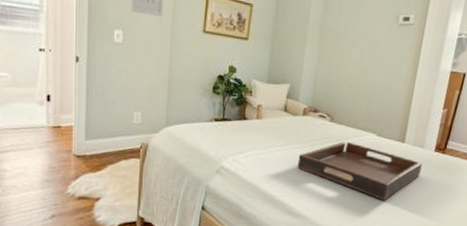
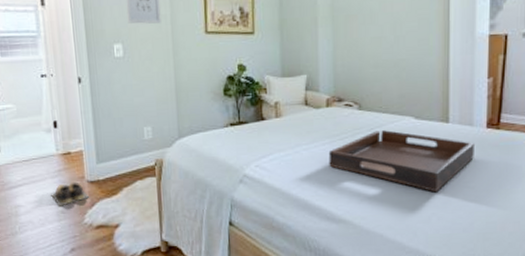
shoes: none [37,154,75,176] -> present [51,182,90,207]

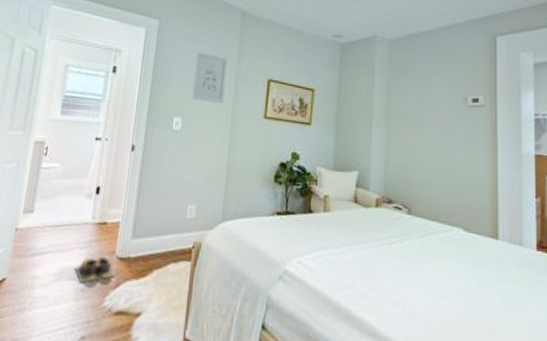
serving tray: present [328,130,474,193] -> none [374,239,525,317]

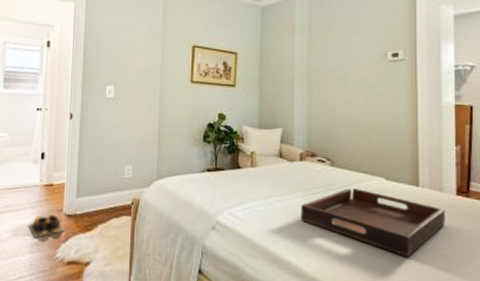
wall art: present [191,52,228,103] -> none [121,23,153,70]
serving tray: none [374,239,525,317] -> present [300,188,445,258]

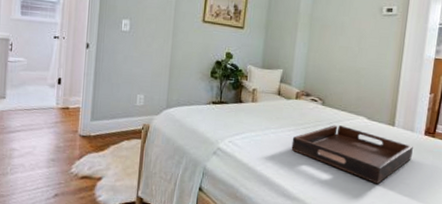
shoes: present [28,214,65,238] -> none [45,134,80,155]

